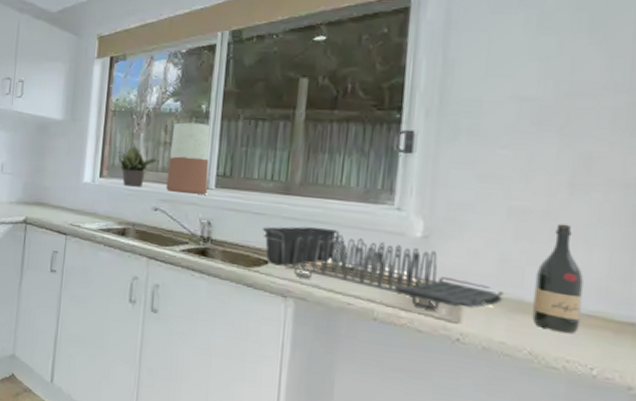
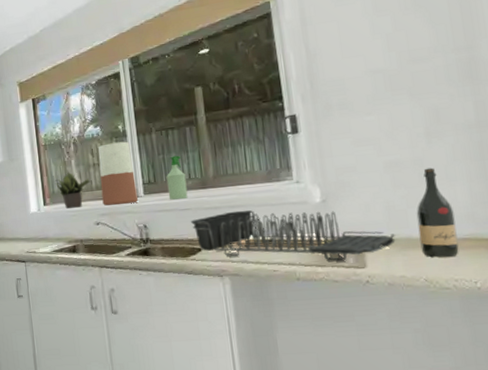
spray bottle: none [243,151,268,202] -> present [166,155,188,200]

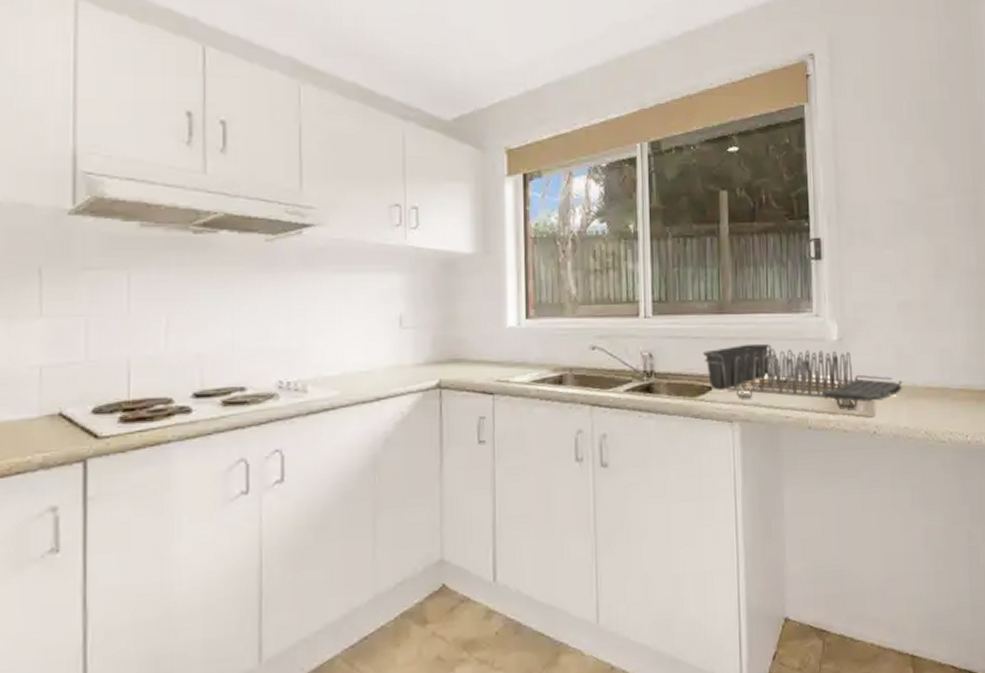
potted plant: present [55,172,91,210] -> none [543,276,590,327]
vase: present [98,141,139,206] -> none [601,245,646,326]
spray bottle: present [166,155,188,200] -> none [680,270,702,326]
wine bottle: present [416,167,459,258] -> none [922,312,955,409]

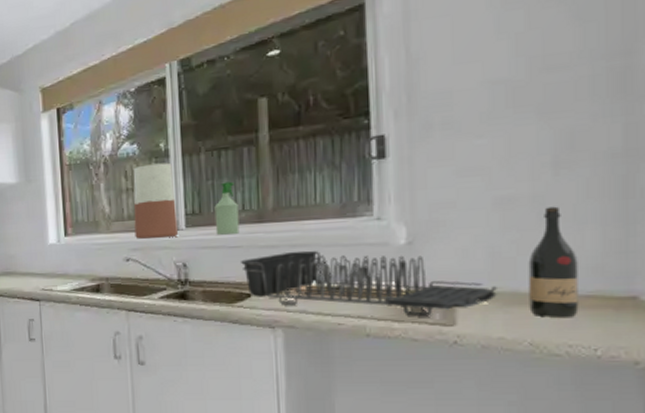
vase: none [601,245,646,326] -> present [133,162,179,240]
spray bottle: none [680,270,702,326] -> present [214,181,240,235]
wine bottle: none [922,312,955,409] -> present [528,206,579,319]

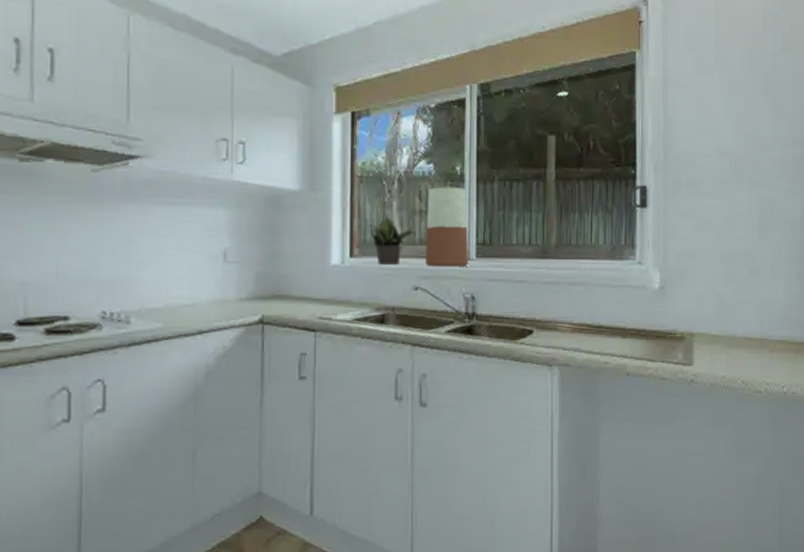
potted plant: none [79,197,122,242] -> present [368,216,414,266]
spray bottle: present [214,181,240,235] -> none [504,214,526,269]
dish rack: present [241,250,497,317] -> none [525,289,722,357]
wine bottle: present [528,206,579,319] -> none [742,263,773,360]

